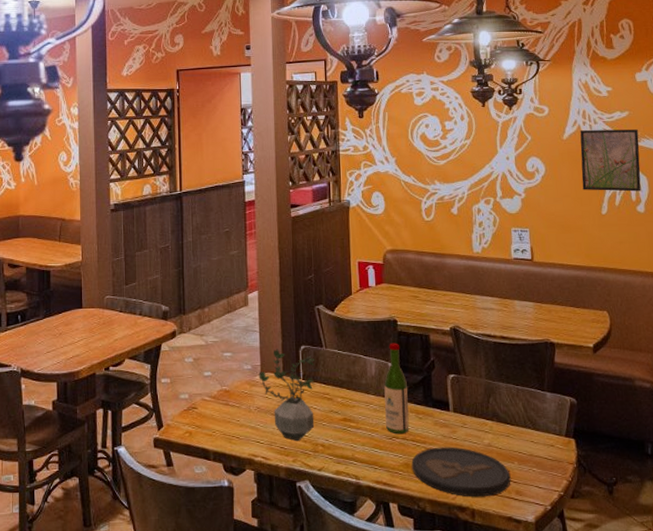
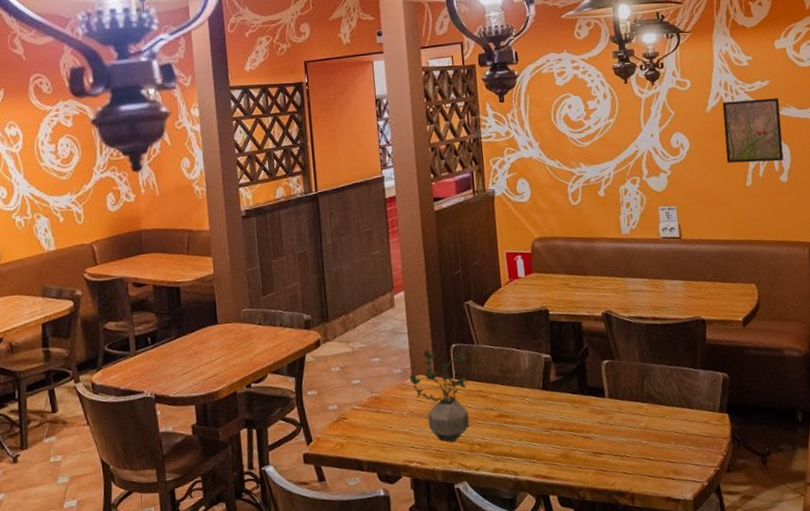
wine bottle: present [384,343,409,434] -> none [538,333,566,426]
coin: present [411,447,511,497] -> none [569,433,668,482]

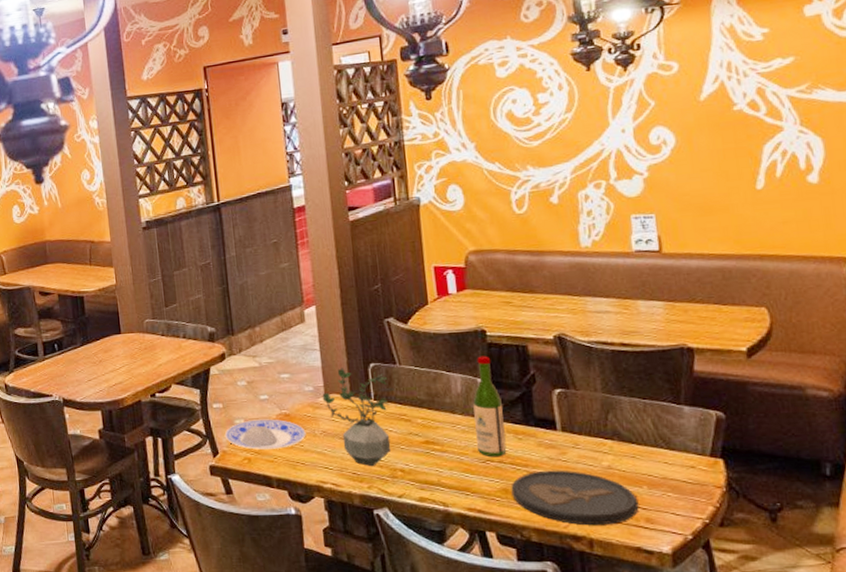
plate: none [318,403,395,435] -> present [224,419,306,450]
wine bottle: none [538,333,566,426] -> present [473,356,507,457]
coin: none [569,433,668,482] -> present [511,470,639,526]
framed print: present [722,98,784,163] -> none [723,78,814,162]

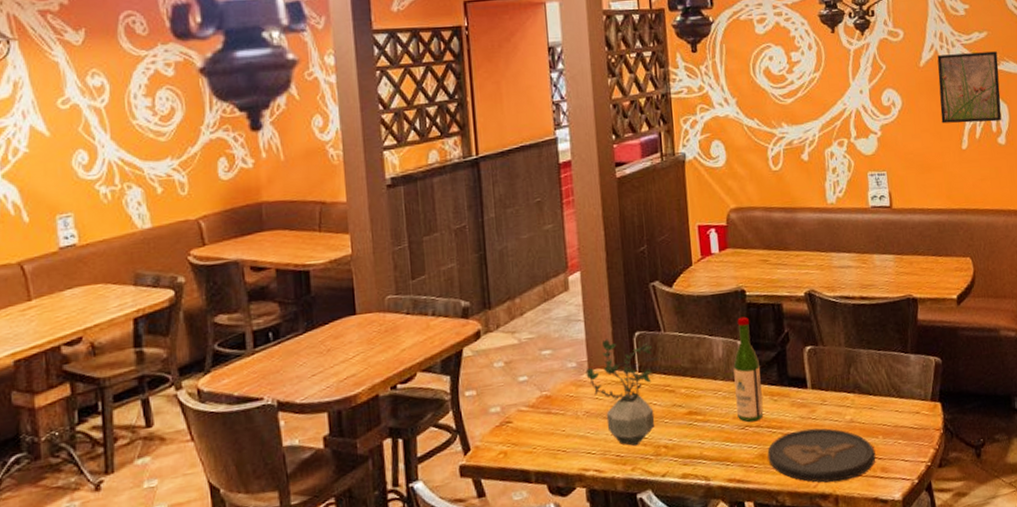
plate: present [224,419,306,450] -> none [477,403,568,442]
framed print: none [723,78,814,162] -> present [937,51,1002,124]

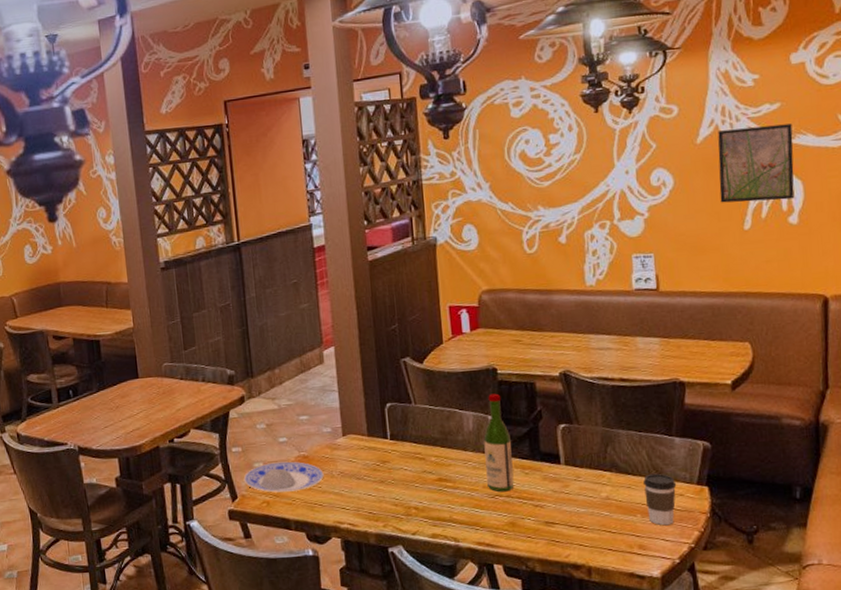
plate: none [477,403,568,442] -> present [243,461,324,493]
potted plant: present [586,339,655,446] -> none [340,408,406,505]
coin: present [767,428,876,483] -> none [517,502,633,554]
coffee cup: none [883,391,913,446] -> present [642,473,677,526]

